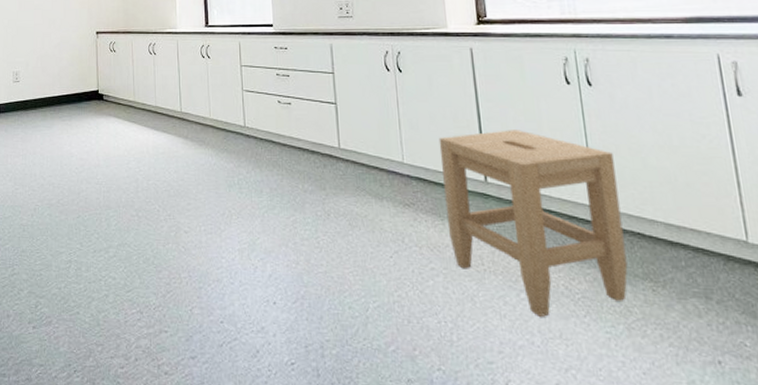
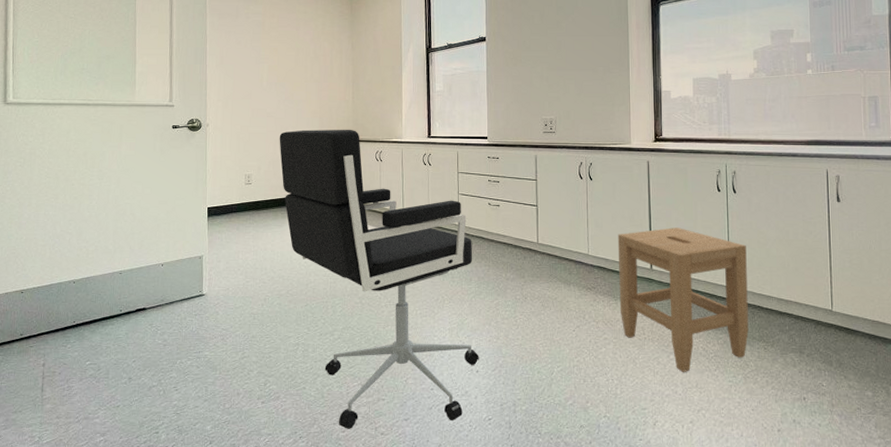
office chair: none [47,20,276,365] -> present [279,129,479,429]

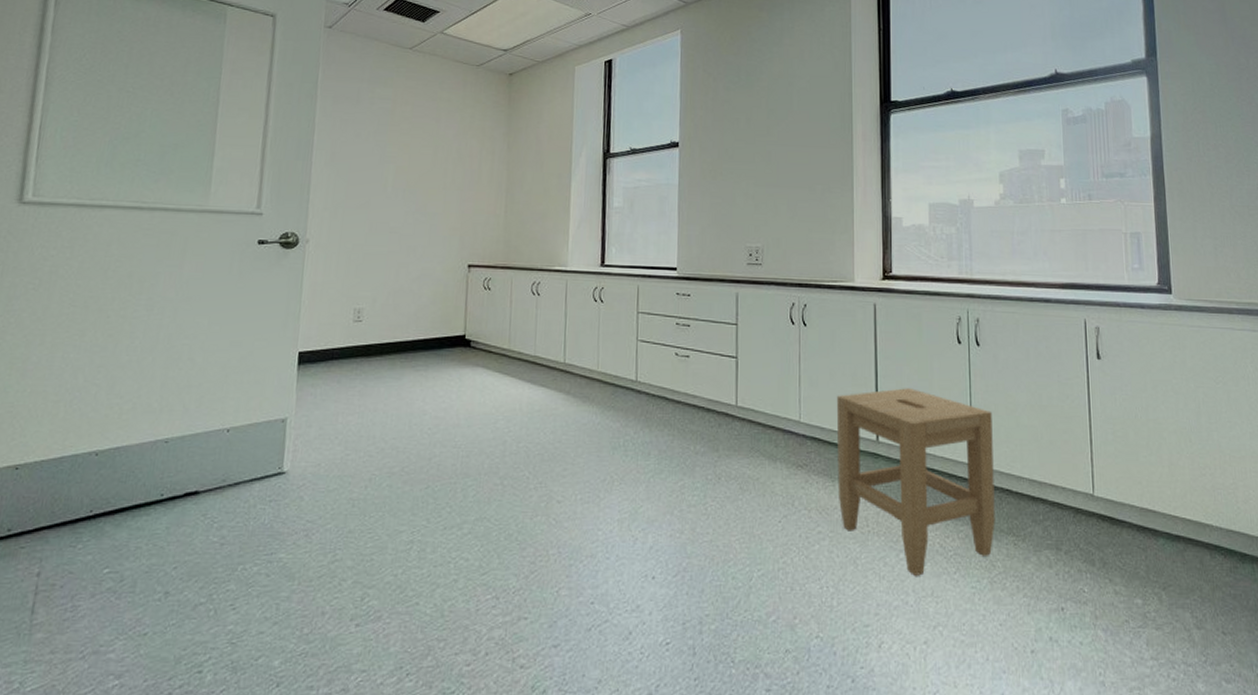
office chair: present [279,129,479,429] -> none [403,251,657,661]

